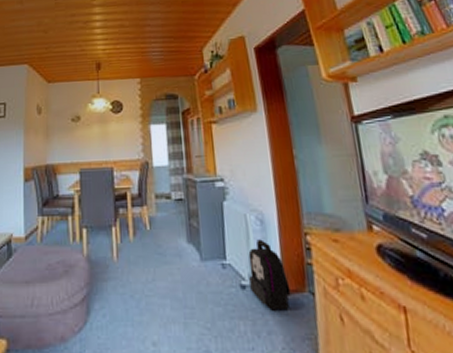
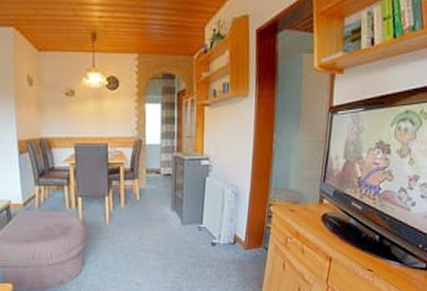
backpack: present [248,239,291,311] -> none [219,209,250,261]

